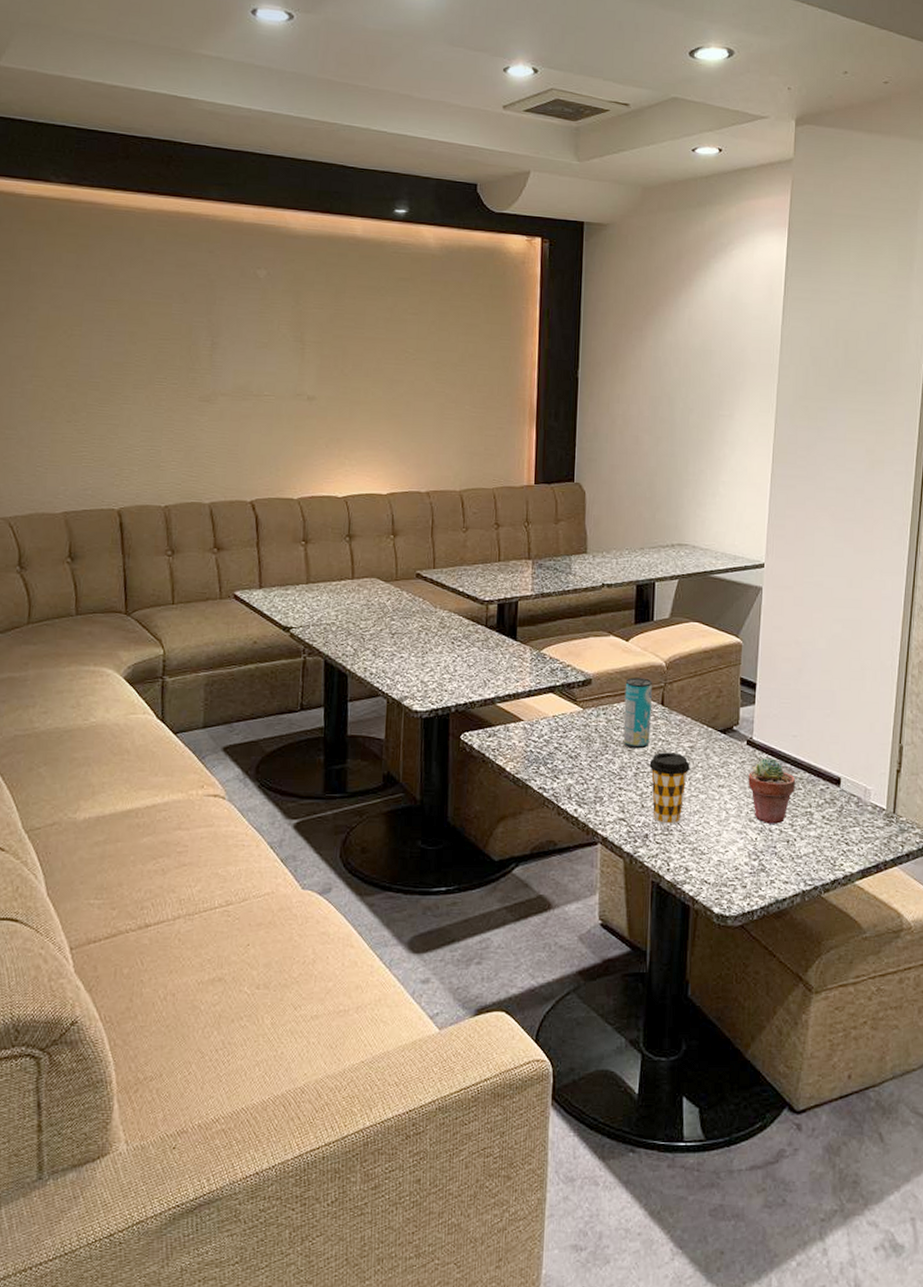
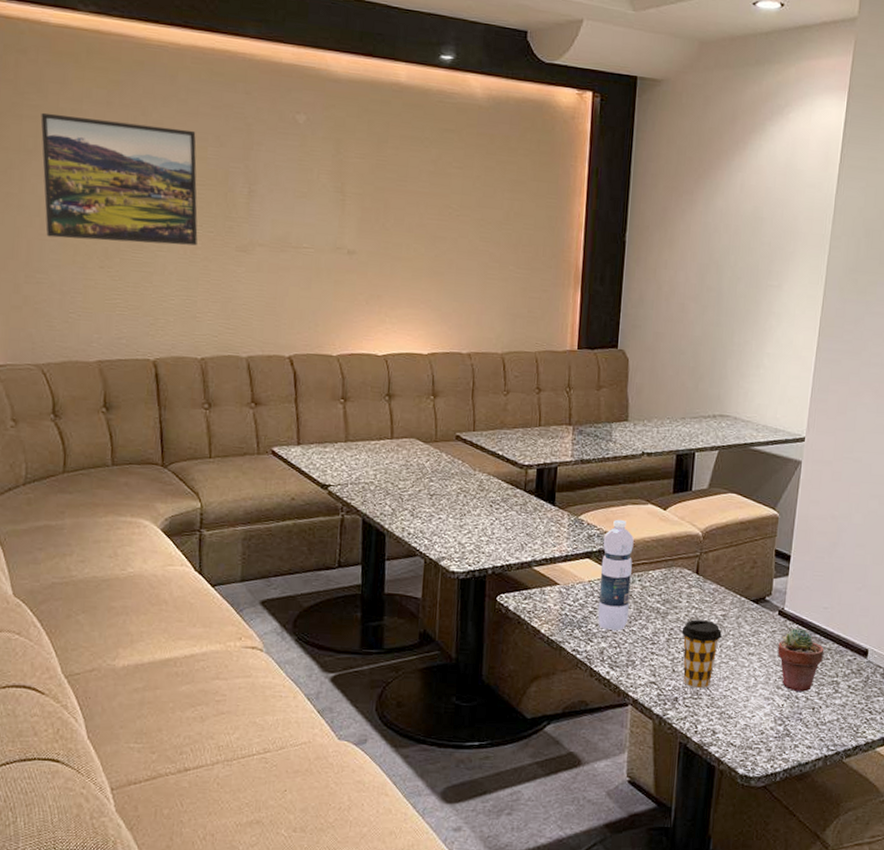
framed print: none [13,277,163,398] -> present [40,112,198,246]
water bottle: none [563,652,597,767] -> present [597,519,634,631]
beverage can: present [623,677,652,749] -> none [657,546,688,616]

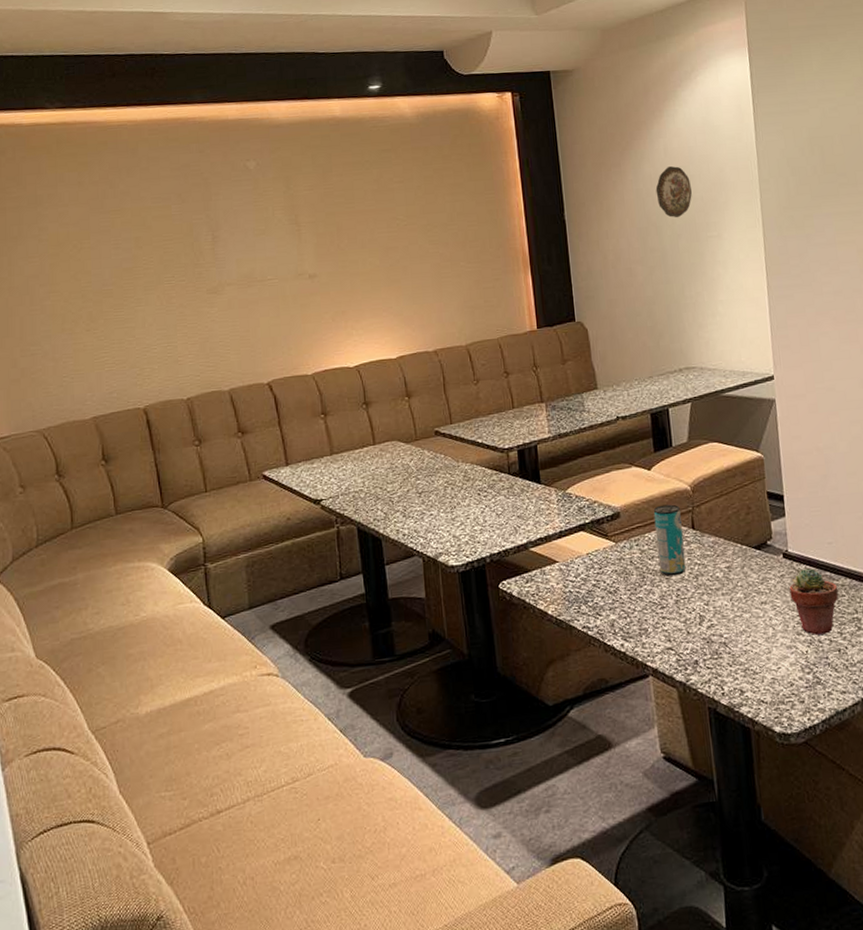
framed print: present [40,112,198,246] -> none [22,193,172,311]
water bottle: present [597,519,634,631] -> none [593,486,633,601]
beverage can: none [657,546,688,616] -> present [653,504,686,576]
coffee cup: present [681,619,722,689] -> none [688,575,730,648]
decorative plate: none [724,204,761,260] -> present [655,166,692,218]

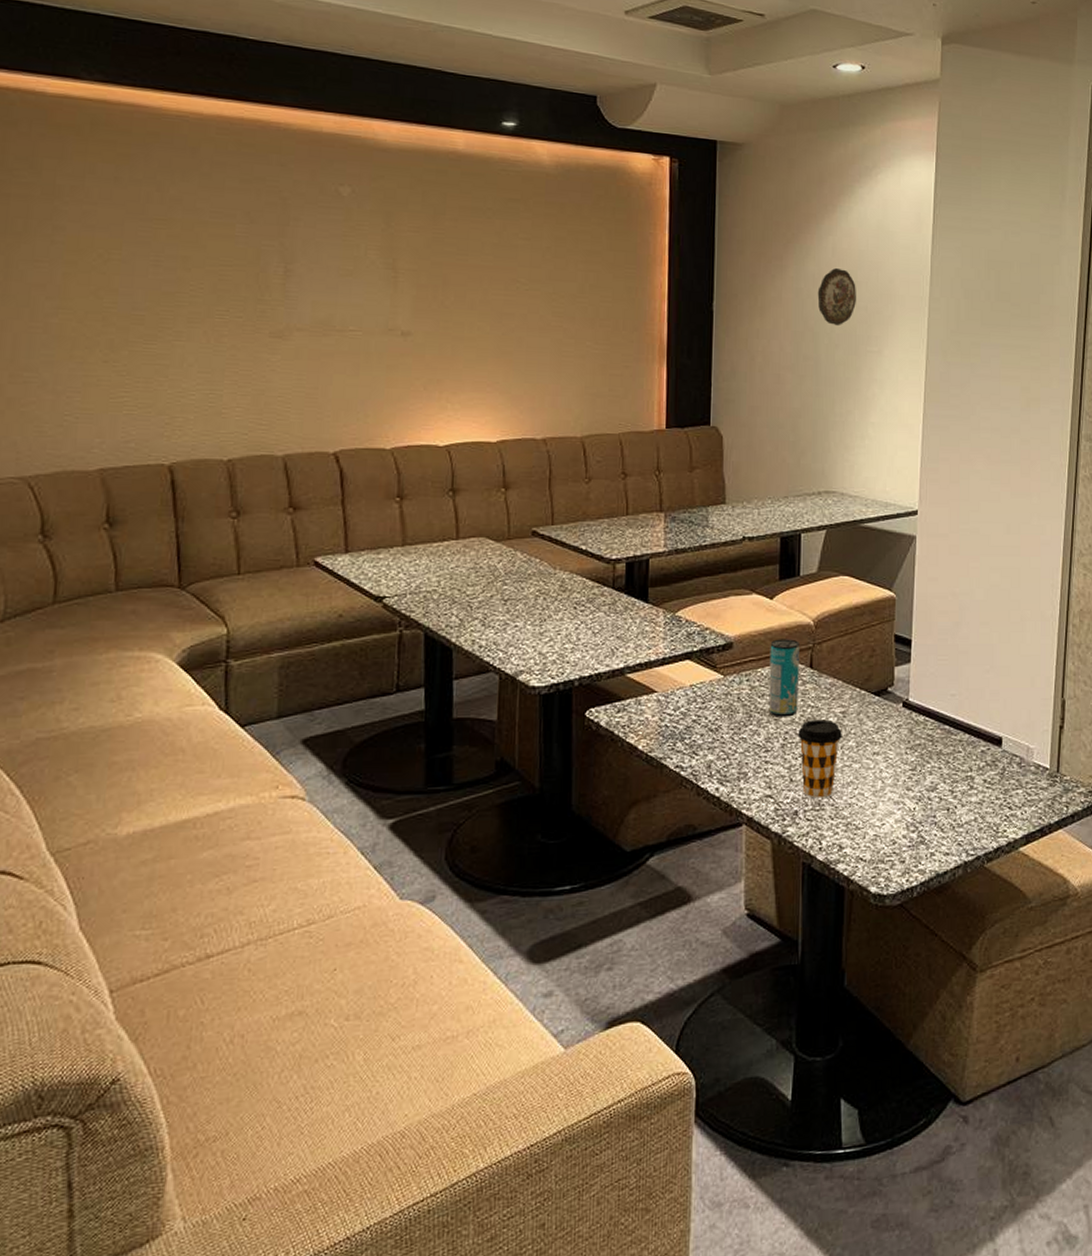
coffee cup: none [688,575,730,648] -> present [797,719,842,799]
potted succulent: present [789,568,839,636] -> none [905,720,955,793]

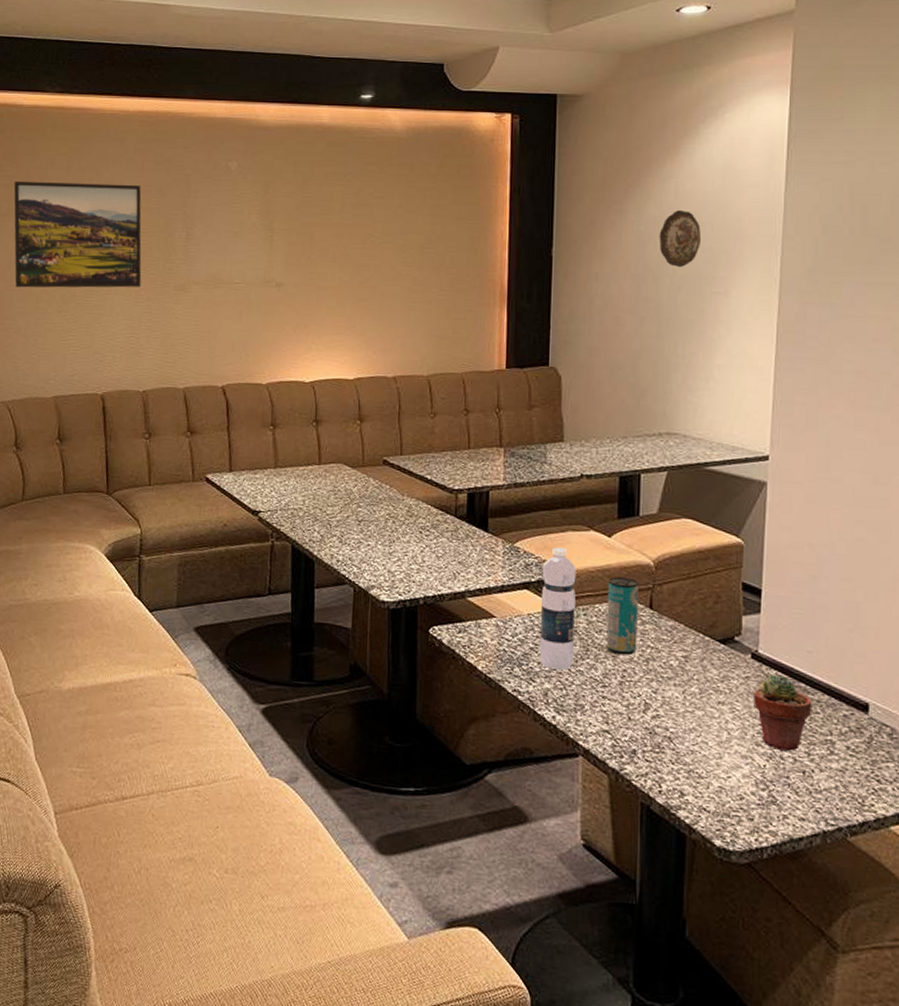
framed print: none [32,190,224,333] -> present [13,180,142,288]
water bottle: none [702,613,739,741] -> present [539,547,576,671]
coffee cup: present [797,719,842,799] -> none [636,660,684,741]
potted succulent: none [905,720,955,793] -> present [754,674,813,752]

